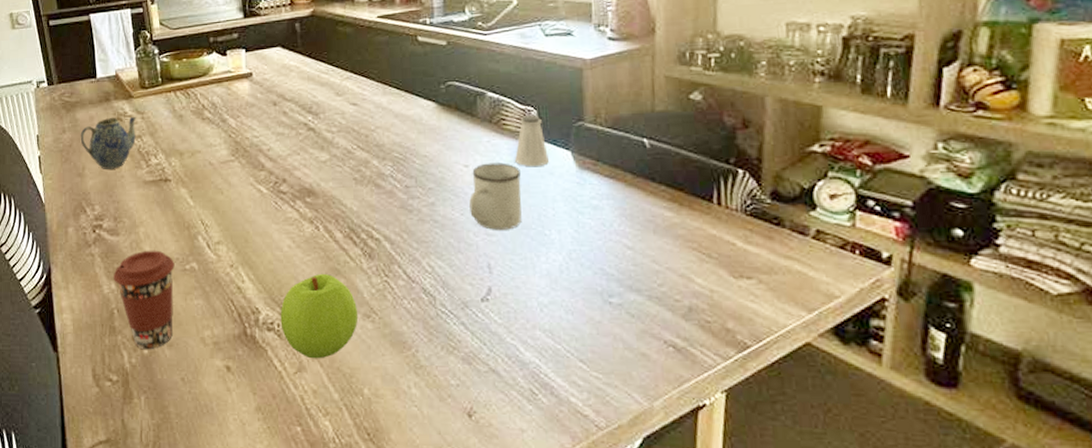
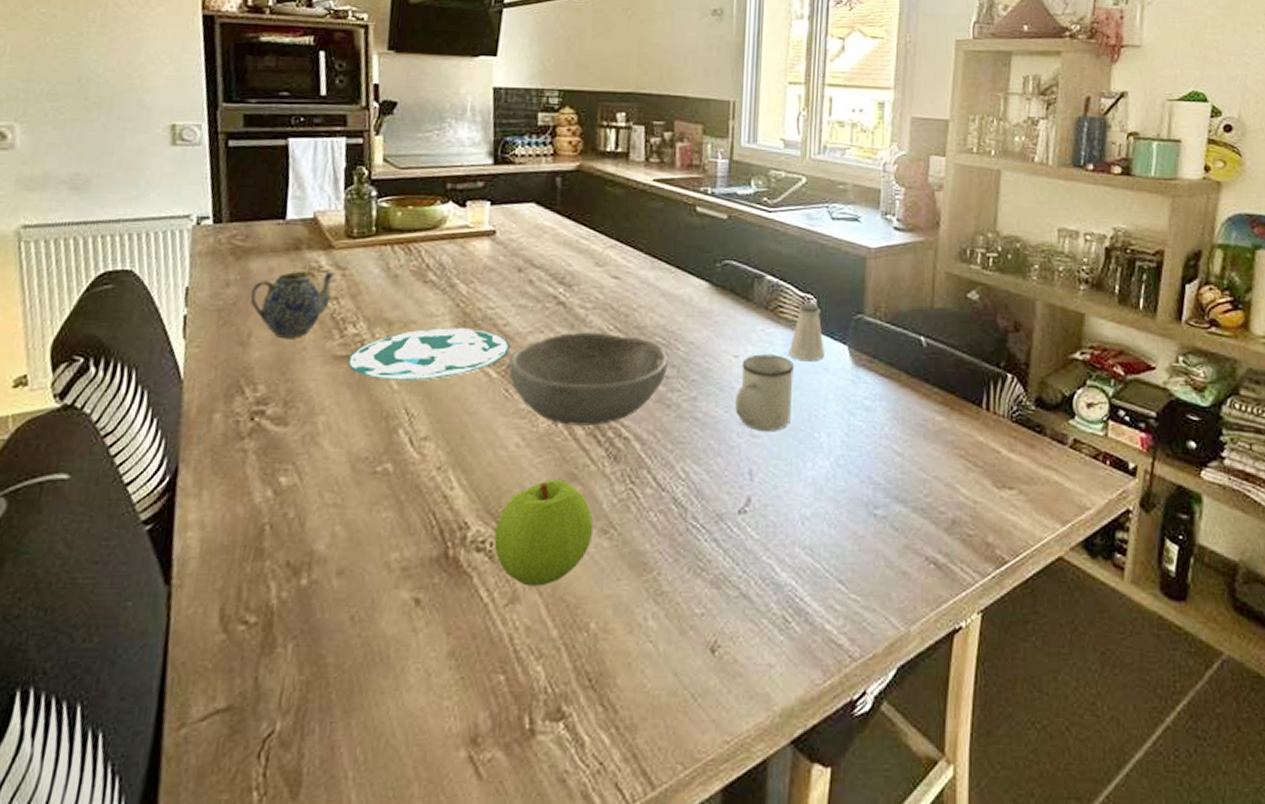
coffee cup: present [114,250,175,350] -> none [271,445,362,580]
plate: none [154,154,274,198] -> present [347,328,510,381]
bowl: none [275,151,406,230] -> present [509,332,668,426]

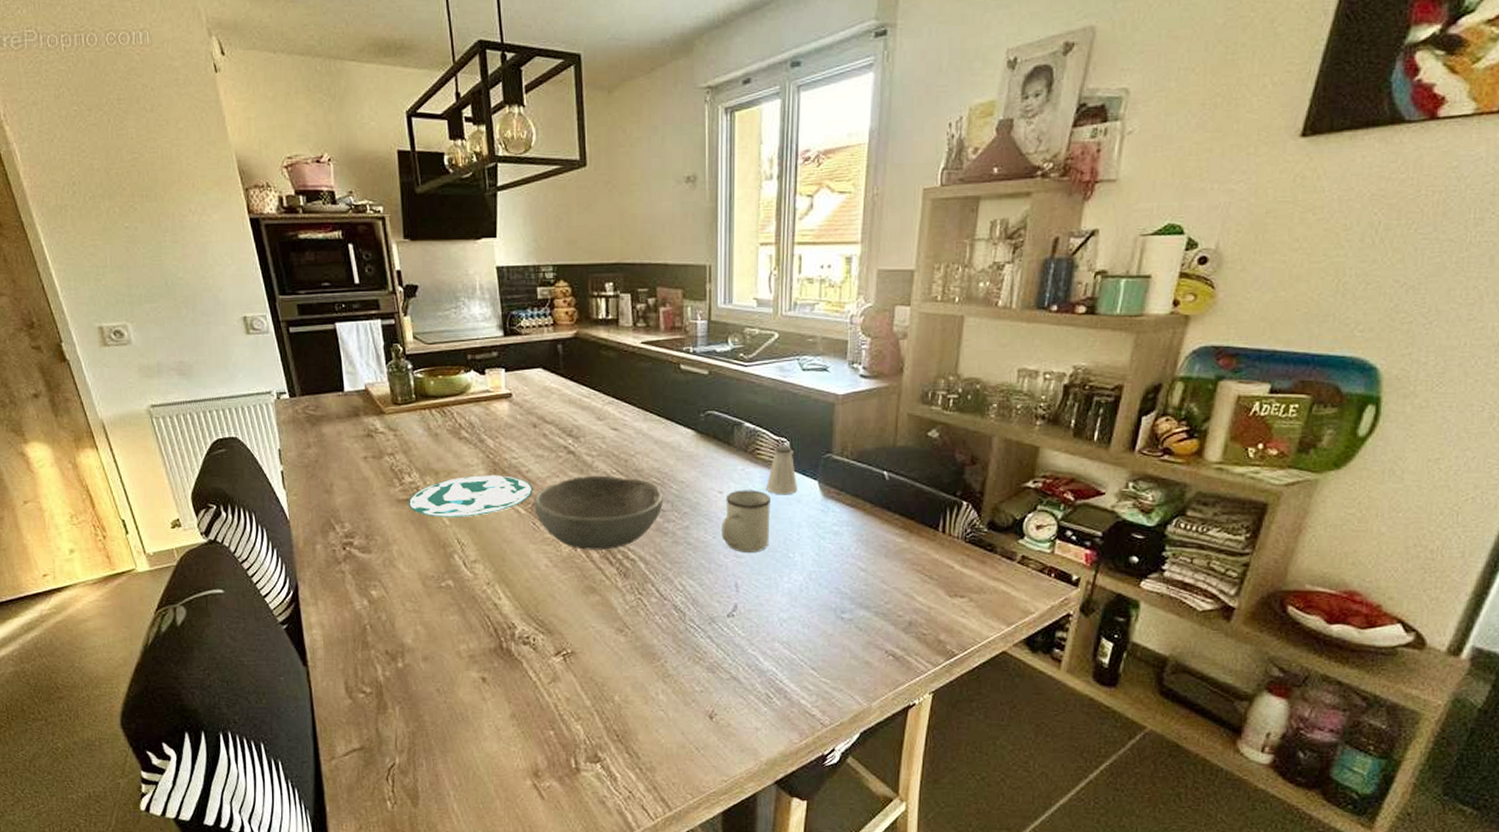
teapot: present [250,271,335,338] -> none [327,433,389,486]
apple: present [494,480,594,587] -> none [536,592,612,670]

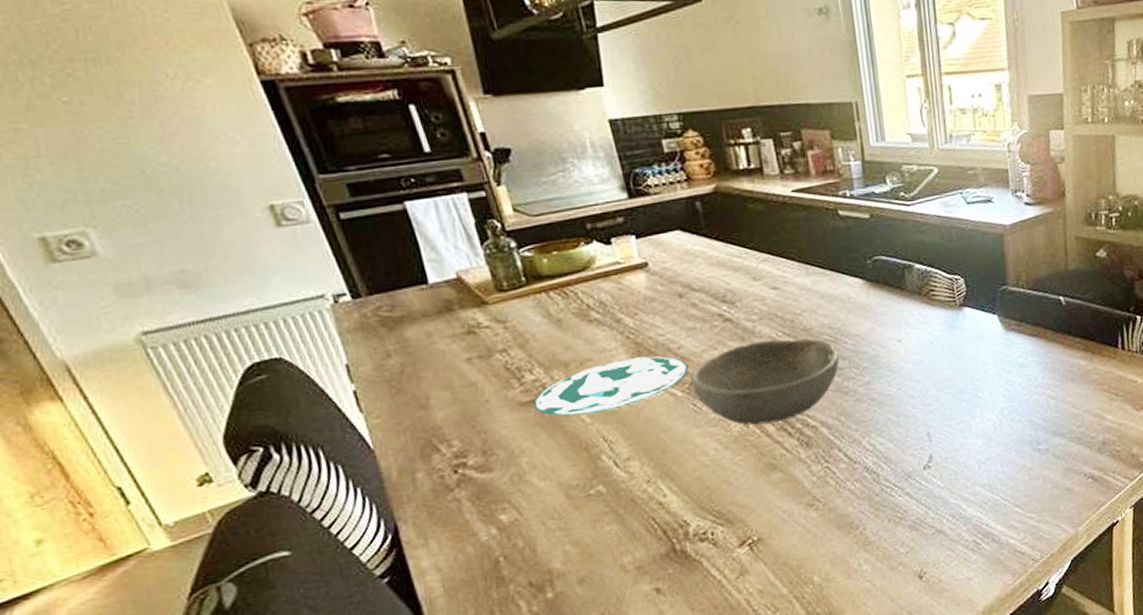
mug: present [722,490,772,552] -> none [905,333,957,400]
saltshaker: present [767,445,797,494] -> none [946,282,978,334]

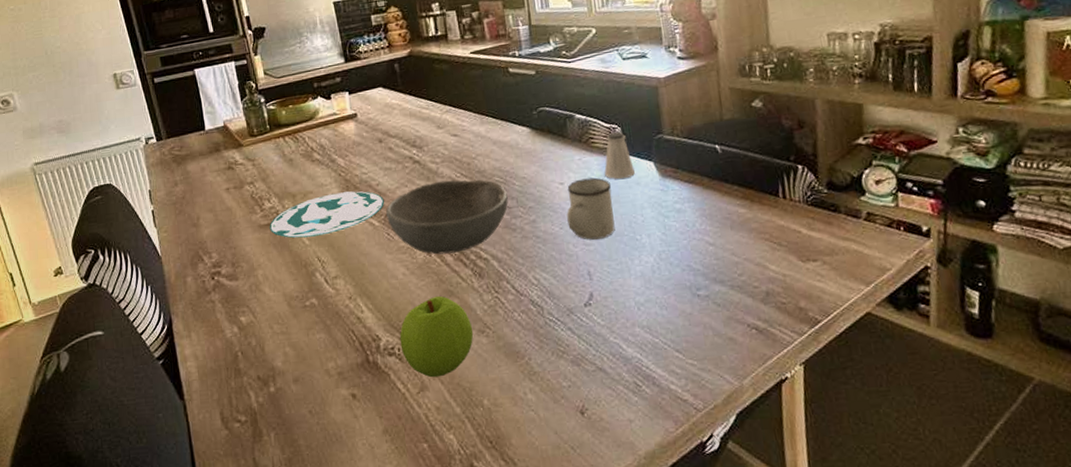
apple: none [712,471,801,560] -> present [399,296,474,378]
mug: none [905,333,957,400] -> present [566,177,615,240]
saltshaker: none [946,282,978,334] -> present [604,131,635,179]

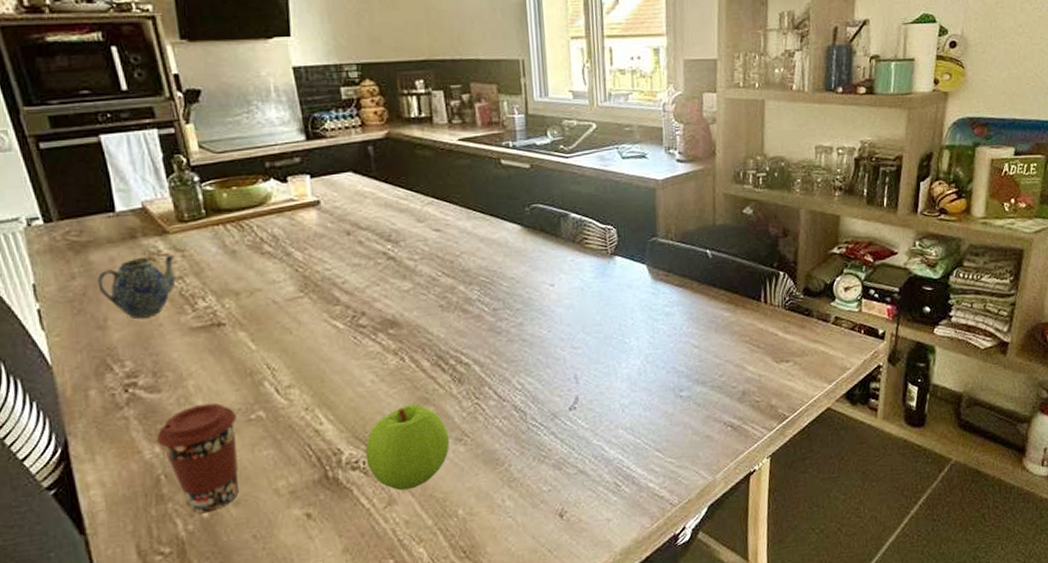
teapot: none [192,164,248,218] -> present [97,255,176,319]
coffee cup: none [235,290,297,388] -> present [157,402,239,514]
plate: present [269,191,384,238] -> none [204,289,351,343]
bowl: present [386,179,508,255] -> none [353,279,494,360]
mug: present [566,177,615,240] -> none [556,279,605,343]
saltshaker: present [604,131,635,179] -> none [597,232,627,282]

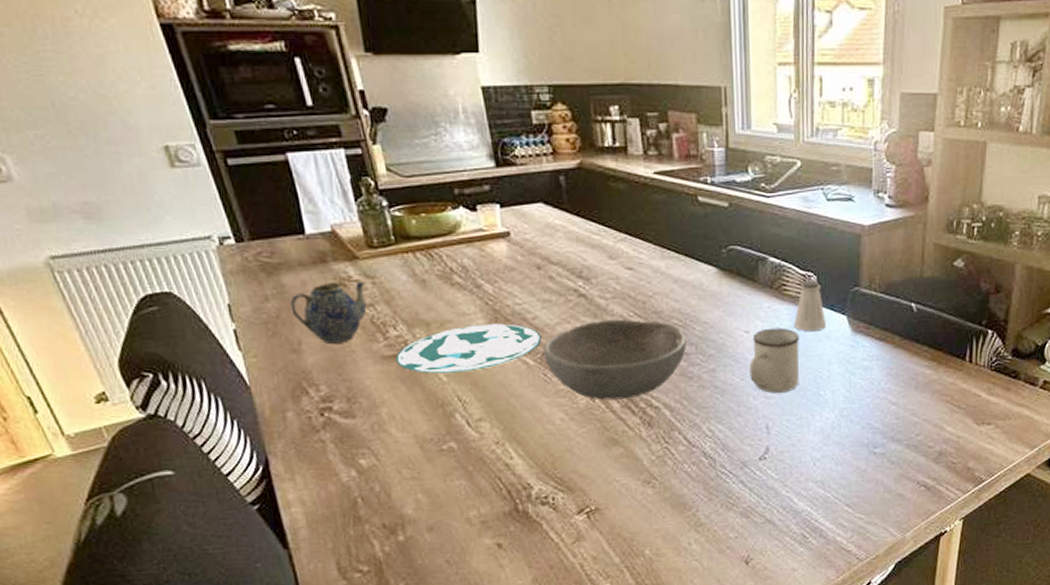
coffee cup: present [157,402,239,514] -> none [352,431,432,537]
plate: none [204,289,351,343] -> present [395,324,541,374]
bowl: none [353,279,494,360] -> present [543,319,686,400]
apple: present [365,404,450,491] -> none [554,445,638,528]
mug: none [556,279,605,343] -> present [749,328,800,393]
saltshaker: none [597,232,627,282] -> present [794,280,826,331]

